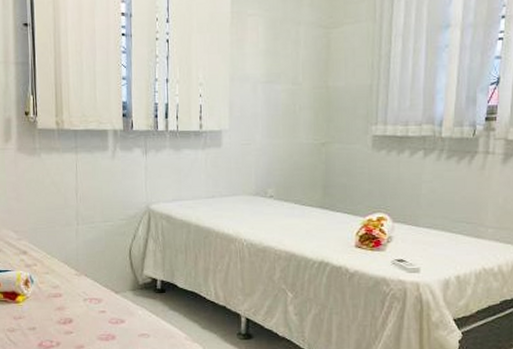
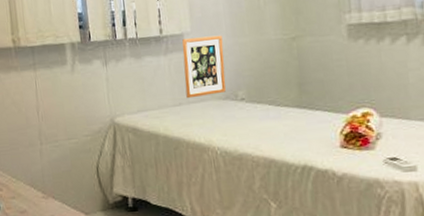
picture frame: none [219,135,258,192] -> present [182,35,226,99]

